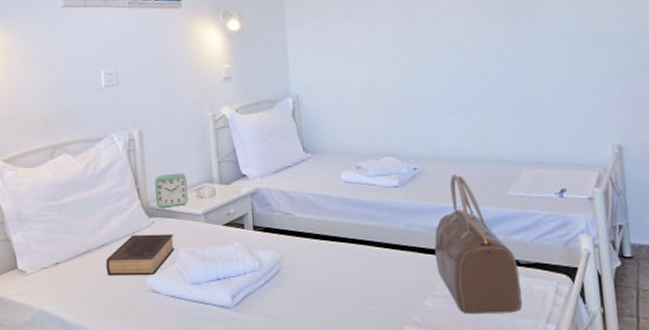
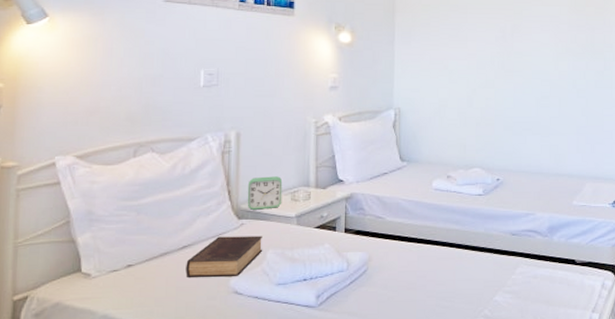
handbag: present [434,174,522,315] -> none [507,186,576,307]

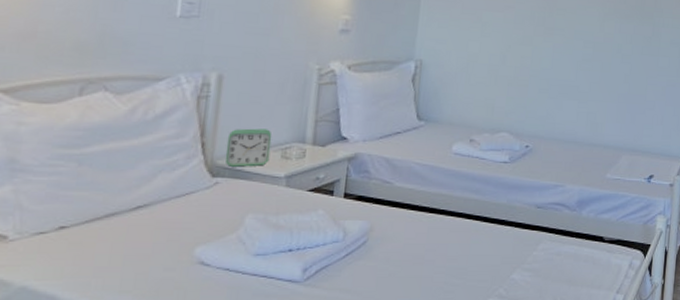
book: present [185,236,262,277] -> none [137,196,241,244]

